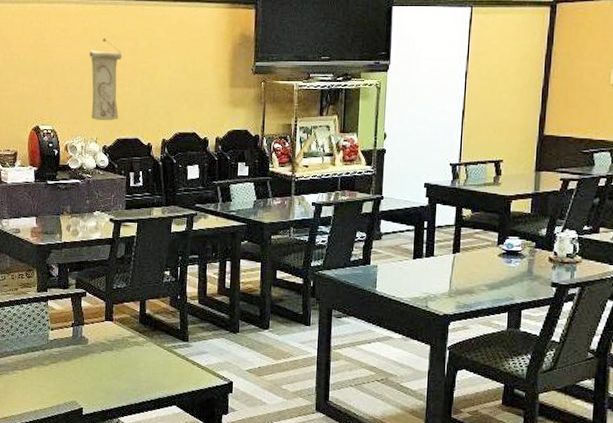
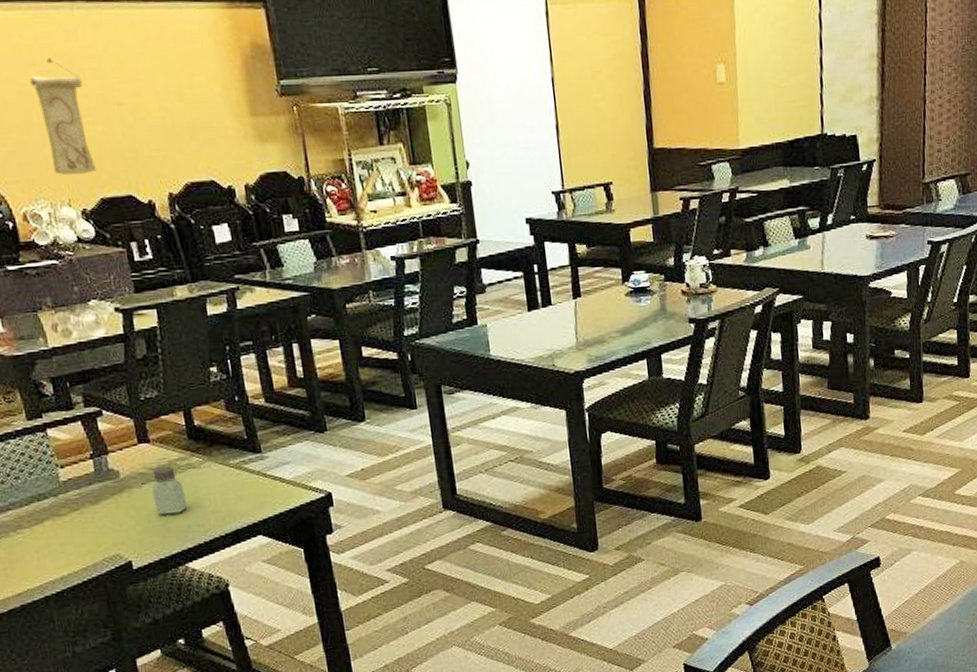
saltshaker: none [106,341,129,378] -> present [152,466,187,516]

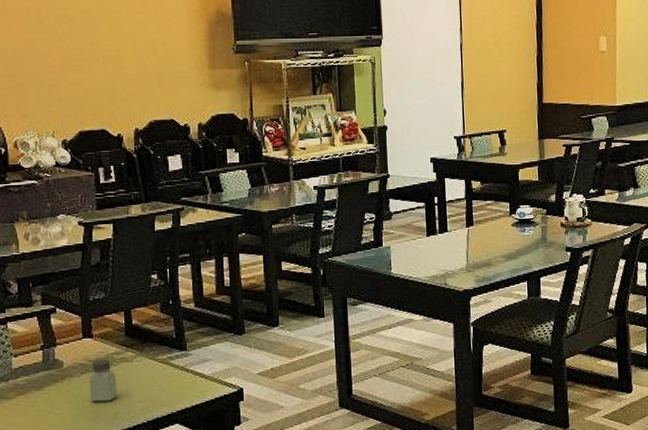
wall scroll: present [29,58,97,175] -> none [35,19,80,111]

